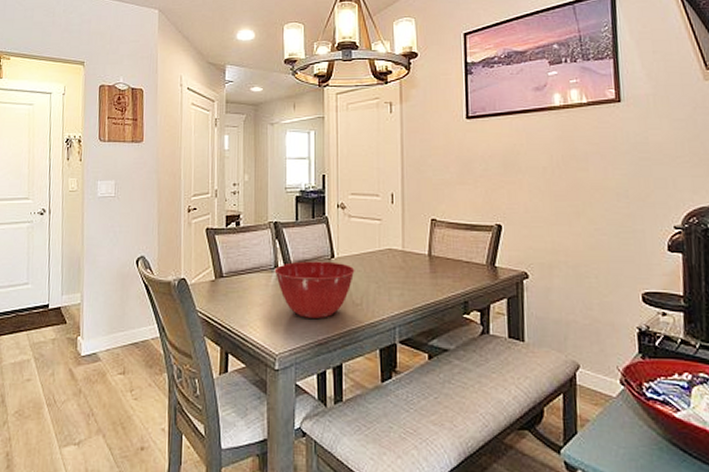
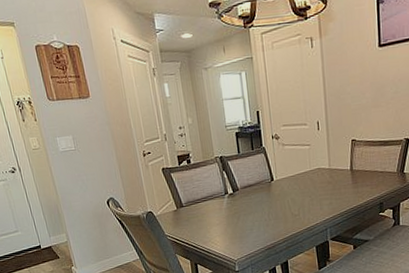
mixing bowl: present [274,261,355,318] -> none [225,184,292,230]

